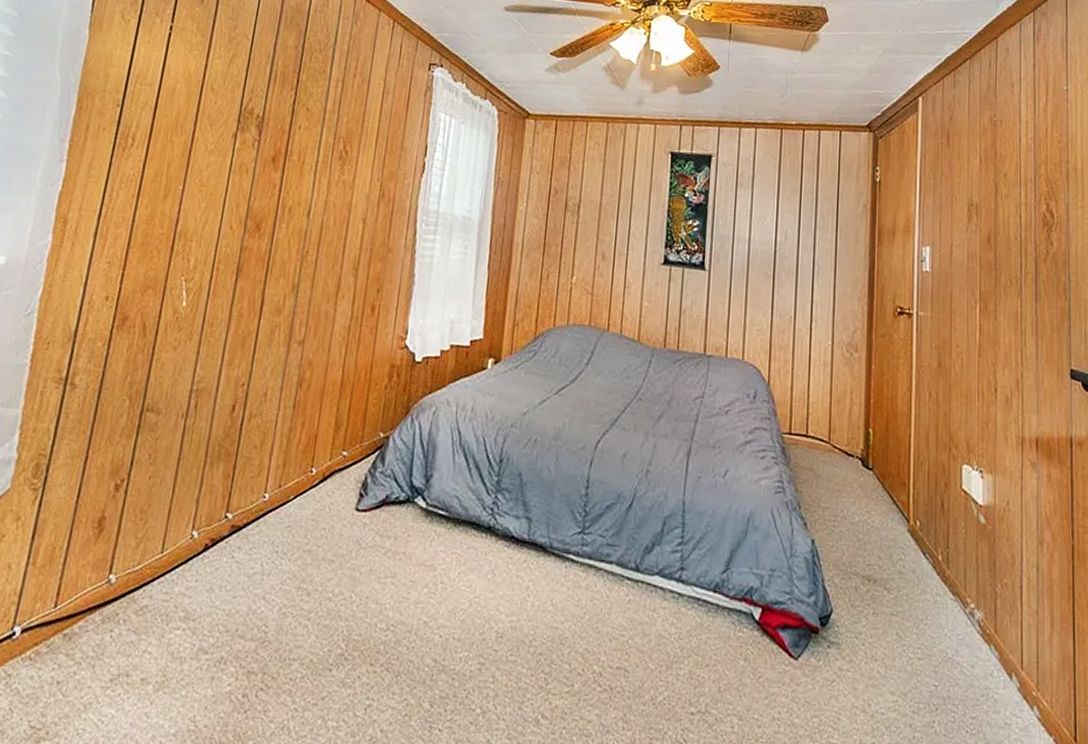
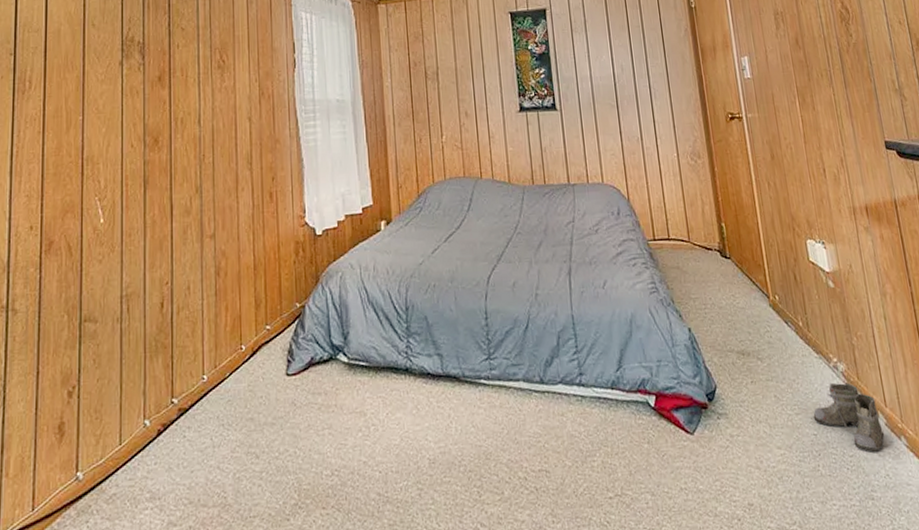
boots: none [937,630,1029,721] -> present [813,382,899,453]

